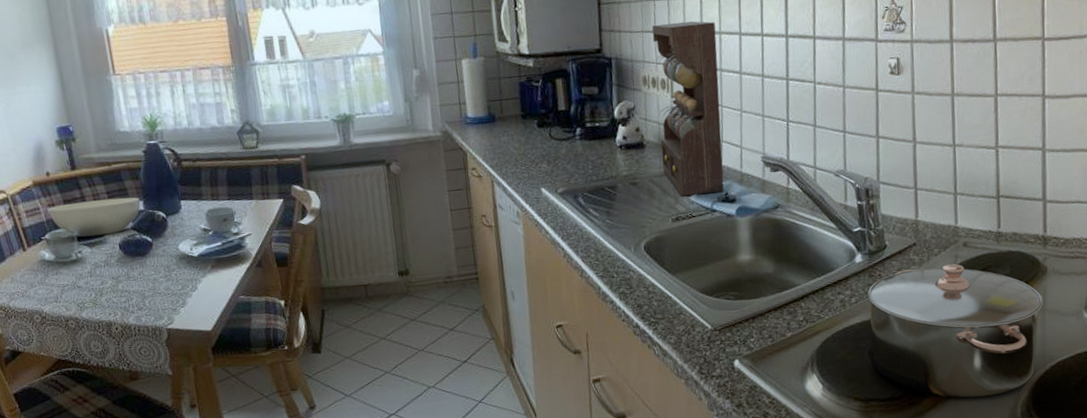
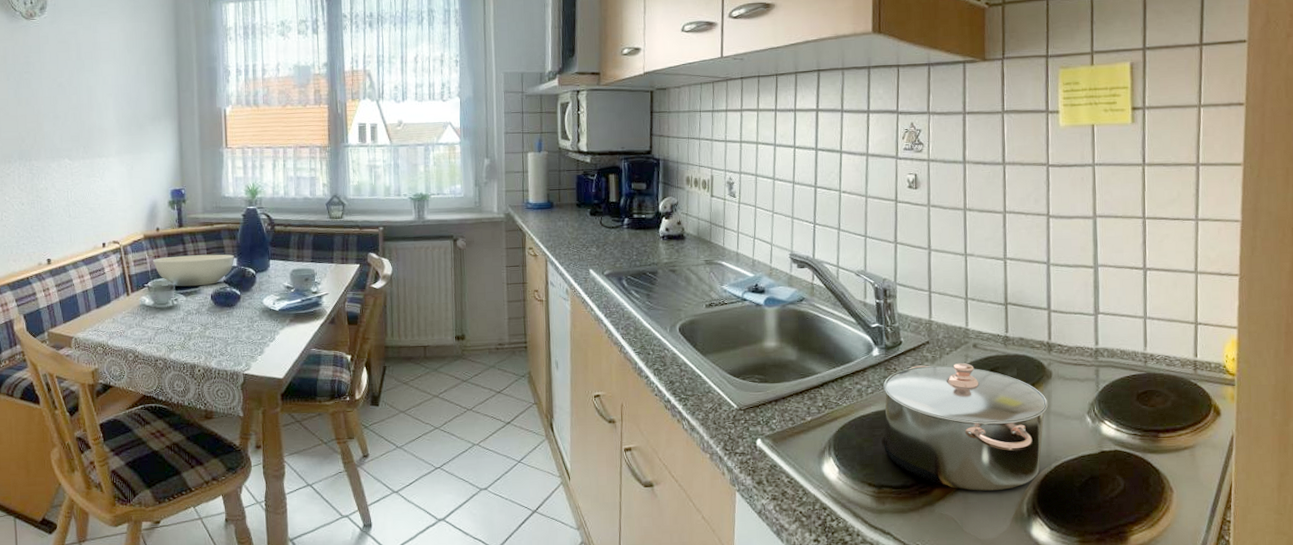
spice rack: present [652,20,724,196] -> none [697,131,755,284]

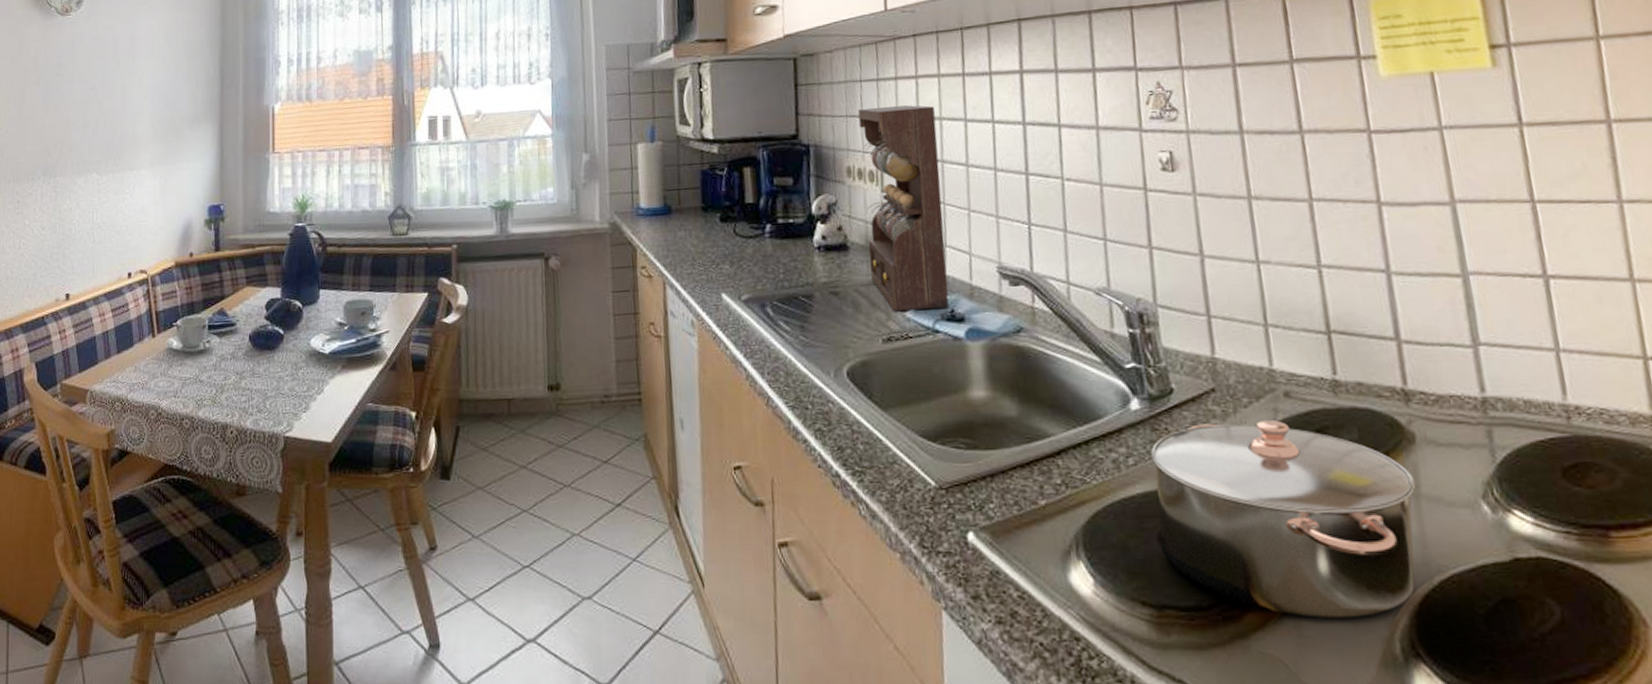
bowl: present [153,254,235,287] -> none [184,283,279,325]
spice rack: none [697,131,755,284] -> present [858,104,949,311]

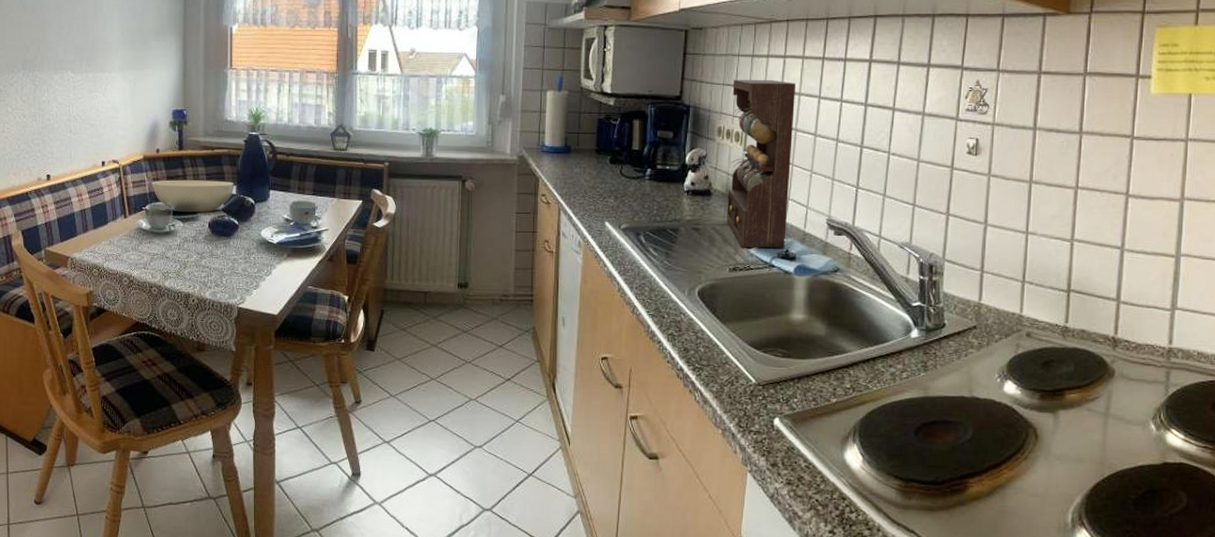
bowl: none [184,283,279,325] -> present [152,180,235,213]
cooking pot: present [1151,419,1416,619] -> none [915,352,1108,496]

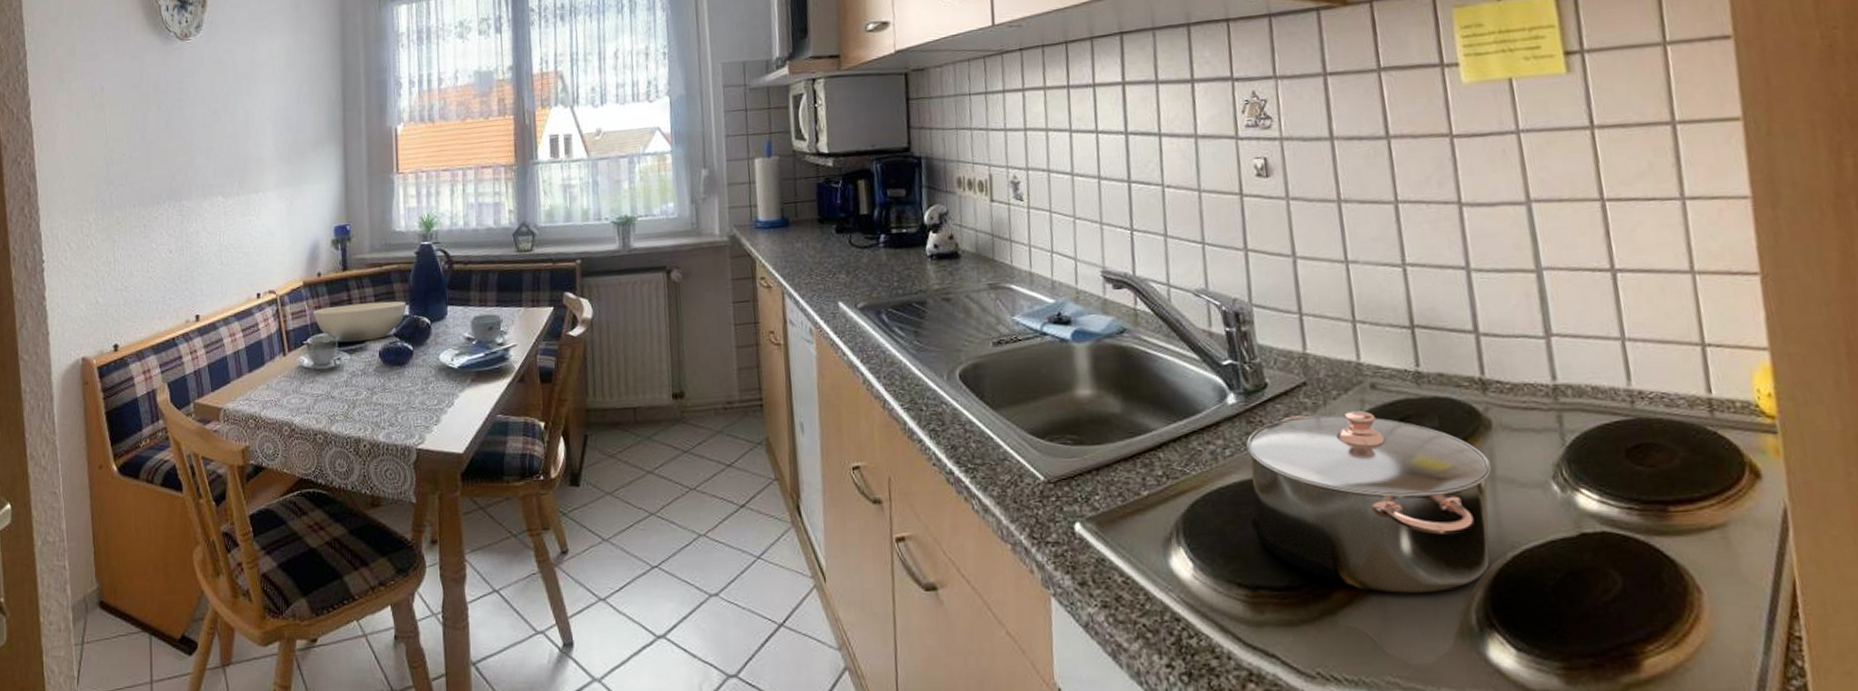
spice rack: present [727,79,795,249] -> none [967,116,1056,315]
cooking pot: none [915,352,1108,496] -> present [1246,410,1492,594]

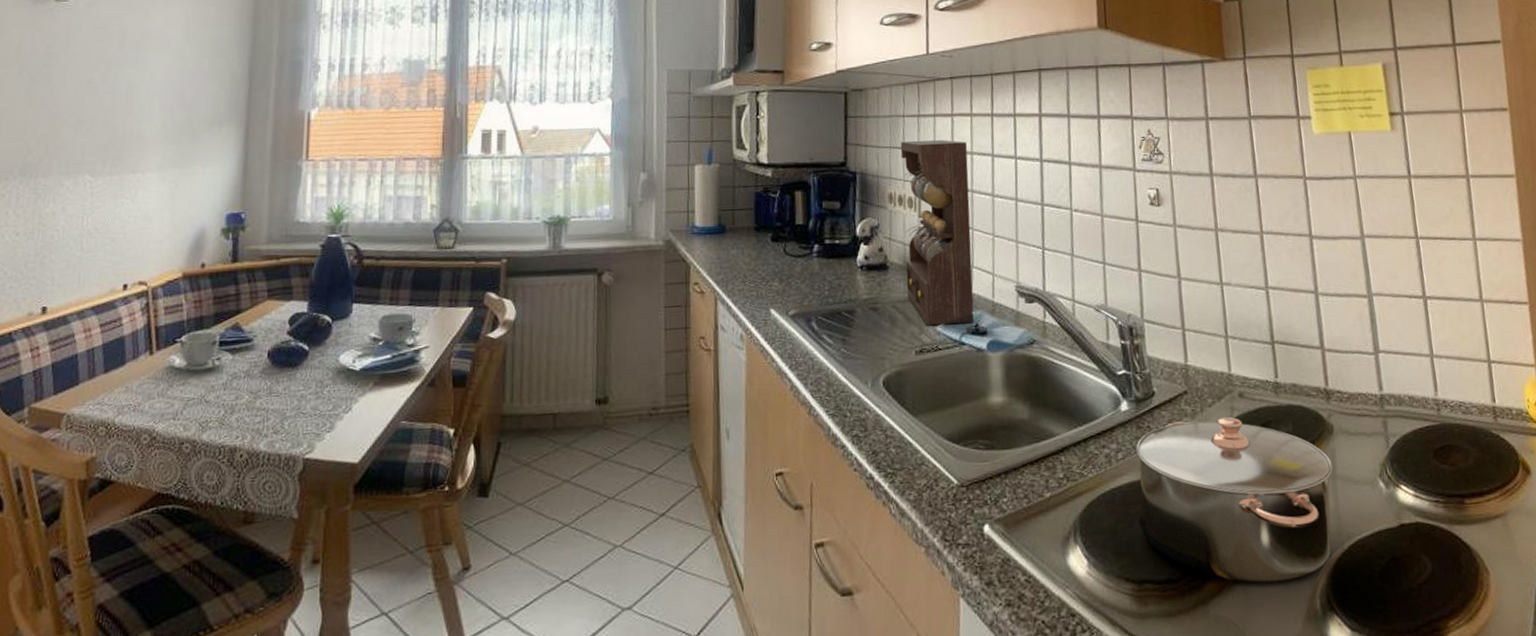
bowl: present [313,301,407,342] -> none [191,297,306,341]
spice rack: none [967,116,1056,315] -> present [900,139,974,325]

